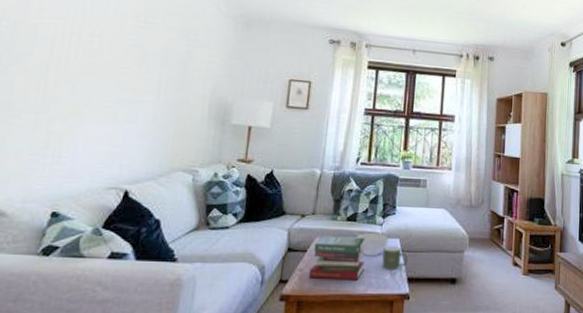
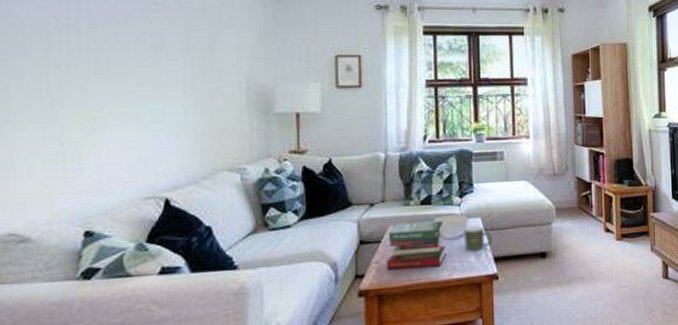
books: none [493,160,517,185] -> present [576,122,601,148]

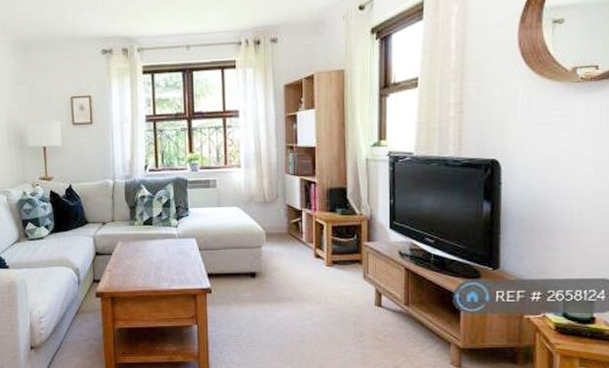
books: present [387,220,446,270] -> none [117,239,165,278]
bowl: present [433,213,470,240] -> none [154,234,186,256]
mug: present [464,226,492,254] -> none [181,246,206,269]

